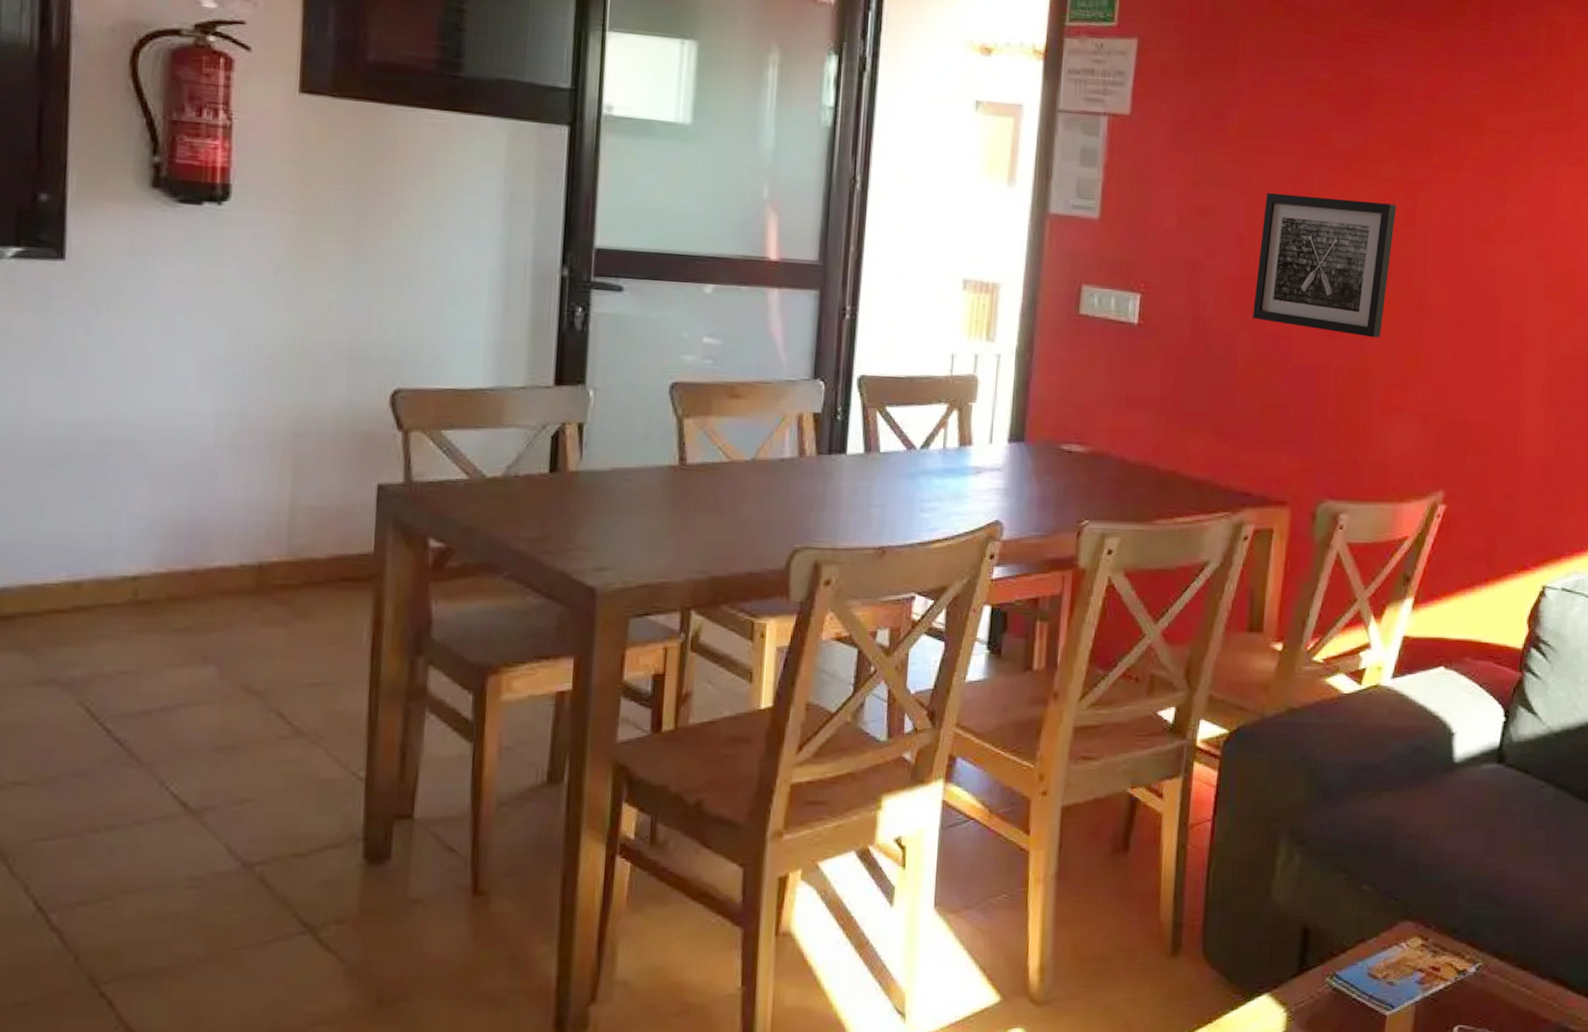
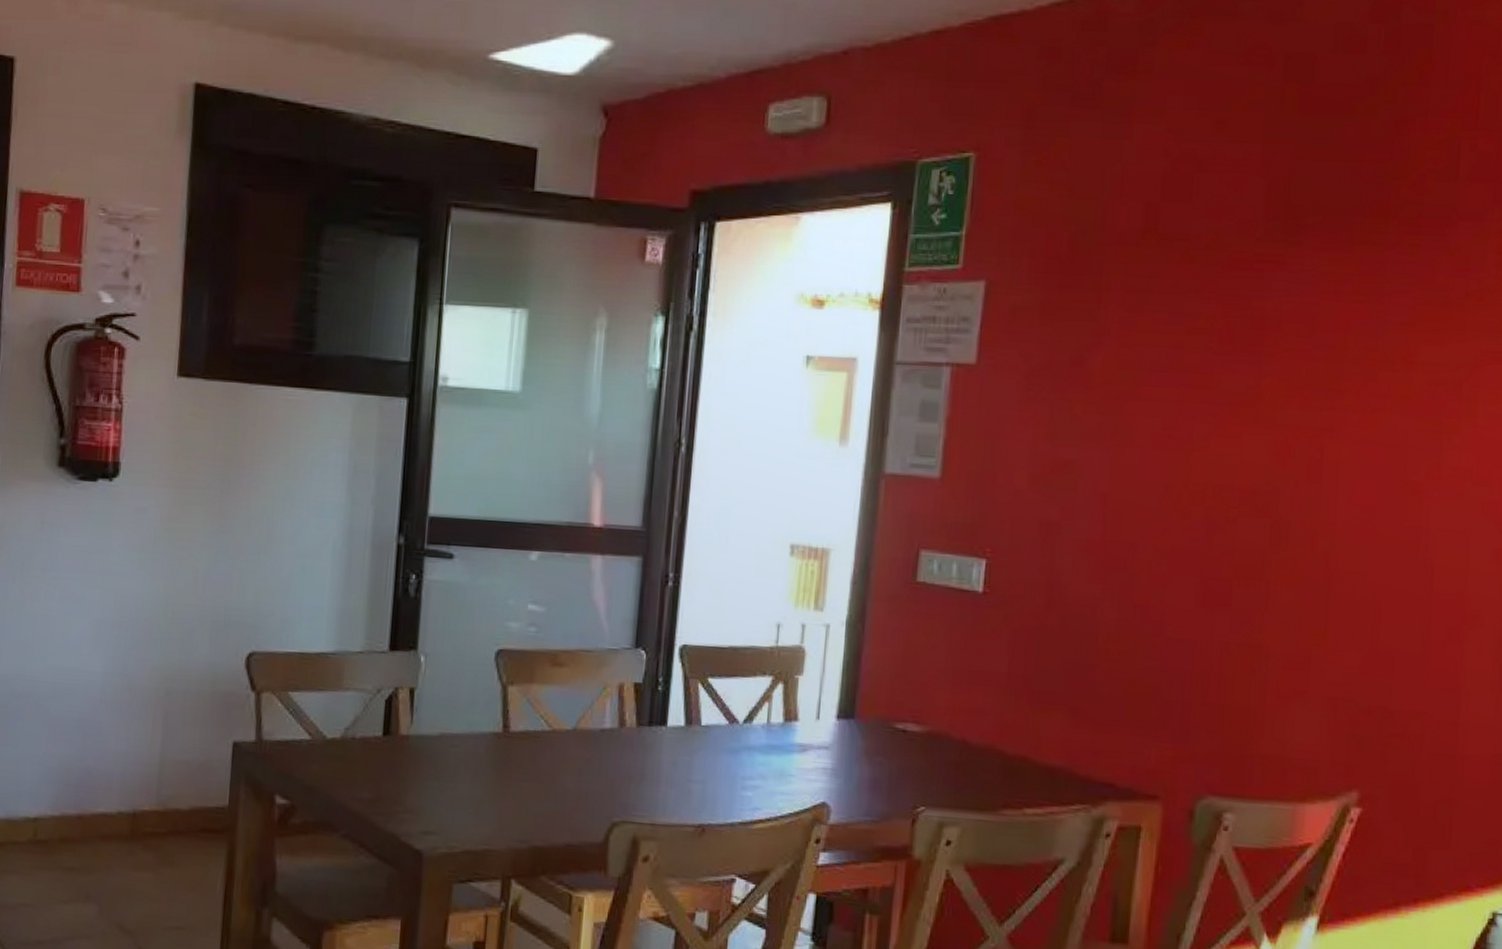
wall art: present [1253,192,1396,338] -> none [1118,444,1297,610]

